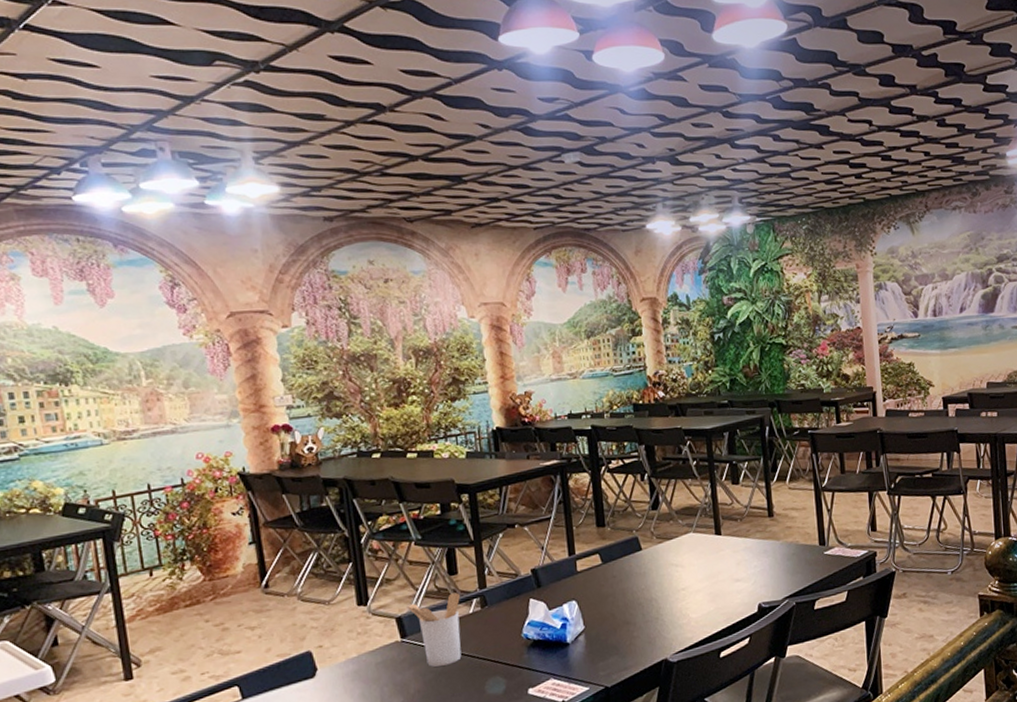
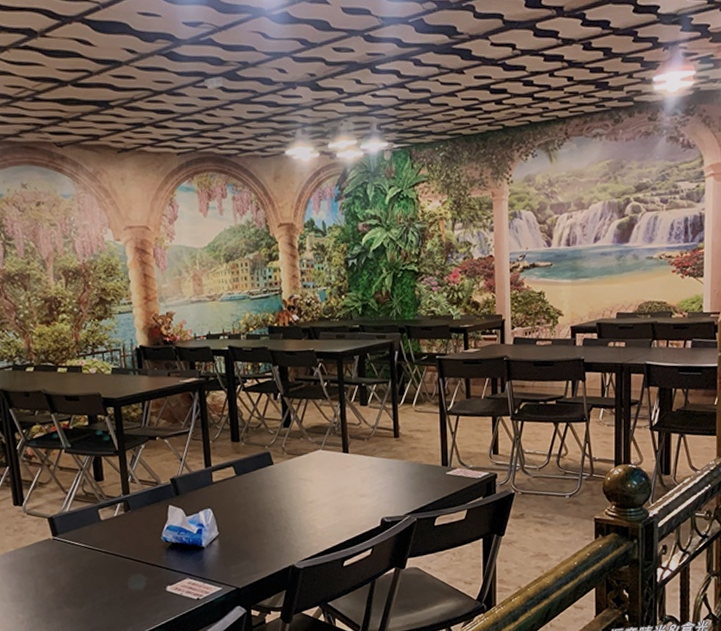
utensil holder: present [407,592,462,667] -> none [58,497,107,563]

